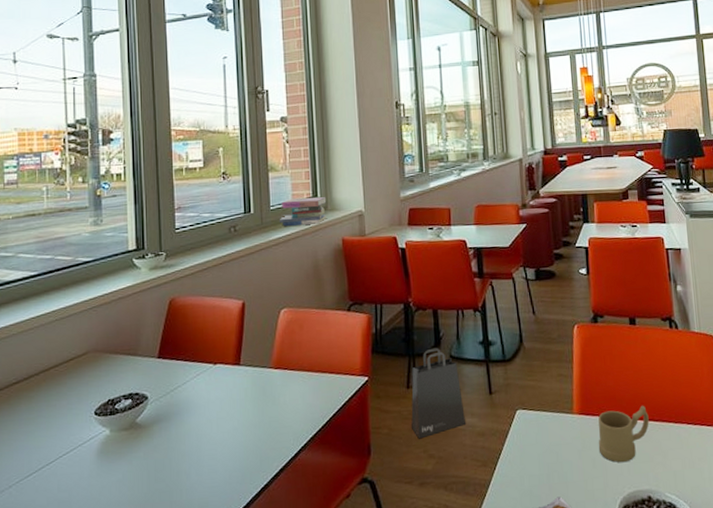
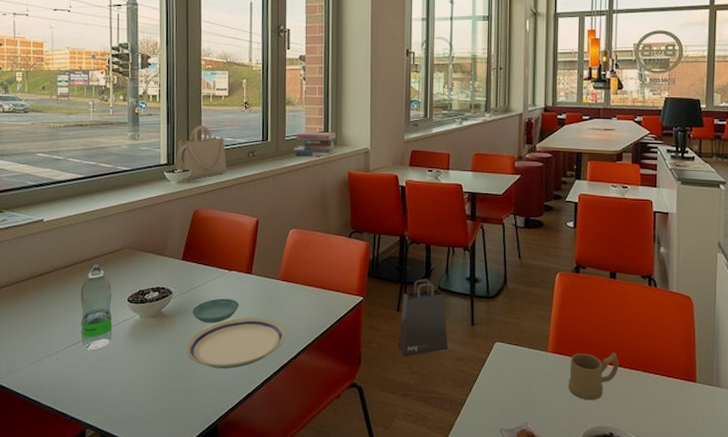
bottle: none [36,374,77,481] -> present [80,264,113,351]
handbag: none [146,202,206,266] -> present [176,125,227,180]
plate: none [167,414,283,482] -> present [186,317,286,369]
saucer: none [172,396,228,429] -> present [191,298,239,323]

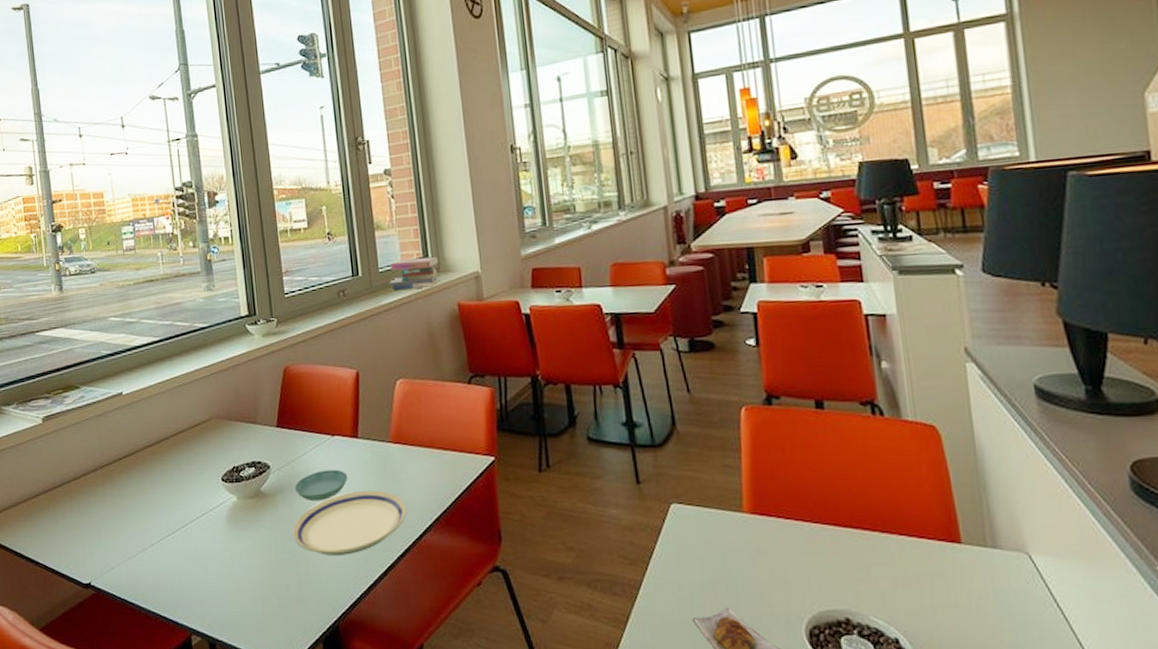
bottle: present [80,264,113,351] -> none [169,440,209,542]
handbag: present [176,125,227,180] -> none [257,265,316,332]
shopping bag: present [399,278,448,357] -> none [544,428,609,529]
mug: present [568,352,619,400] -> none [776,507,846,574]

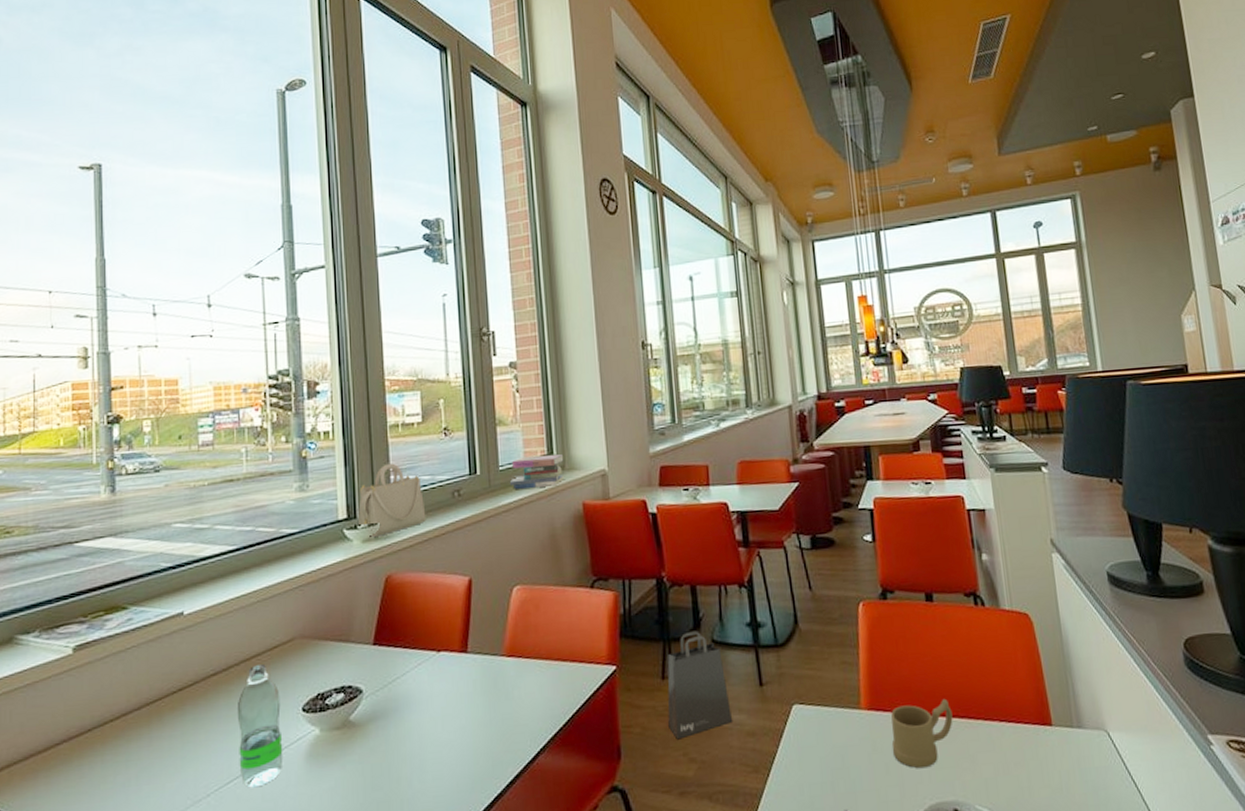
bottle: none [169,440,209,542] -> present [237,664,283,788]
handbag: none [257,265,316,332] -> present [358,463,426,537]
plate: present [293,490,407,555] -> none [386,710,519,790]
saucer: present [294,469,348,501] -> none [390,690,454,728]
shopping bag: none [544,428,609,529] -> present [667,630,732,740]
mug: none [776,507,846,574] -> present [891,698,953,768]

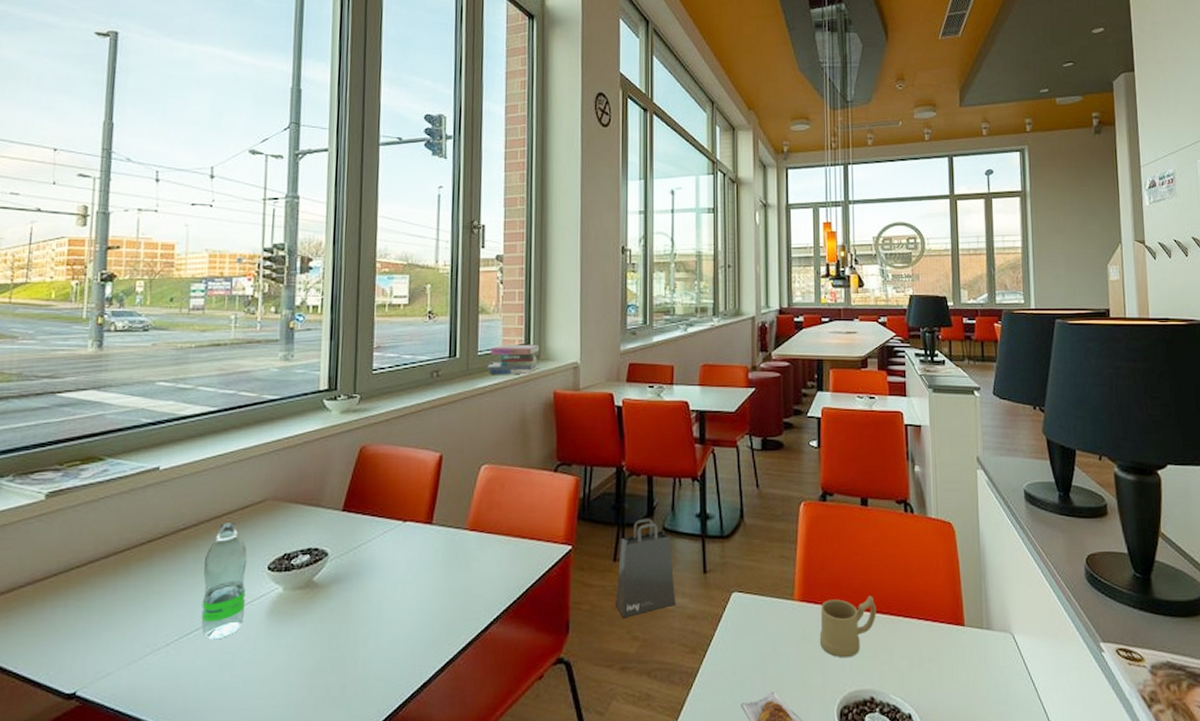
handbag: present [358,463,426,537] -> none [339,340,405,409]

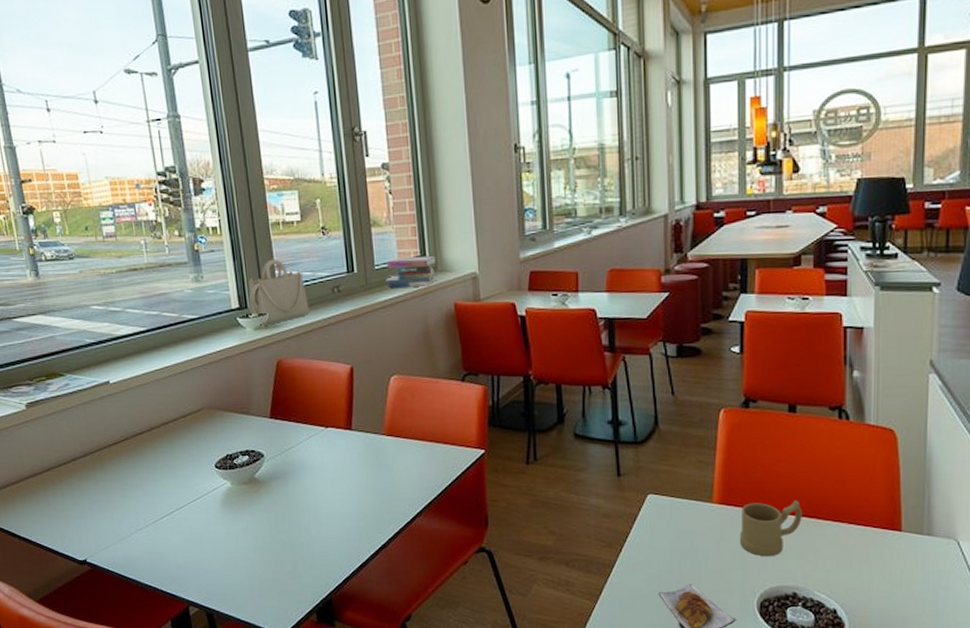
bottle: present [201,523,248,640] -> none [162,428,204,523]
handbag: none [339,340,405,409] -> present [248,259,310,325]
shopping bag: present [616,518,675,618] -> none [531,424,590,515]

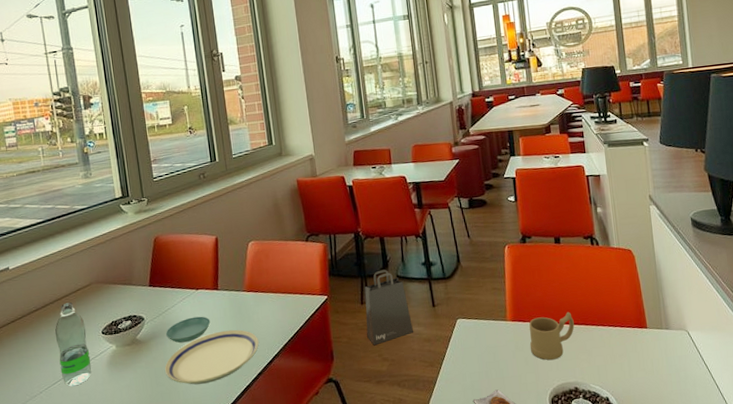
bottle: none [162,428,204,523] -> present [55,302,92,387]
handbag: present [248,259,310,325] -> none [129,155,181,210]
plate: none [287,478,398,537] -> present [165,329,259,385]
saucer: none [288,459,342,488] -> present [165,316,211,343]
books: present [384,256,436,288] -> none [241,144,282,171]
shopping bag: none [531,424,590,515] -> present [365,269,413,346]

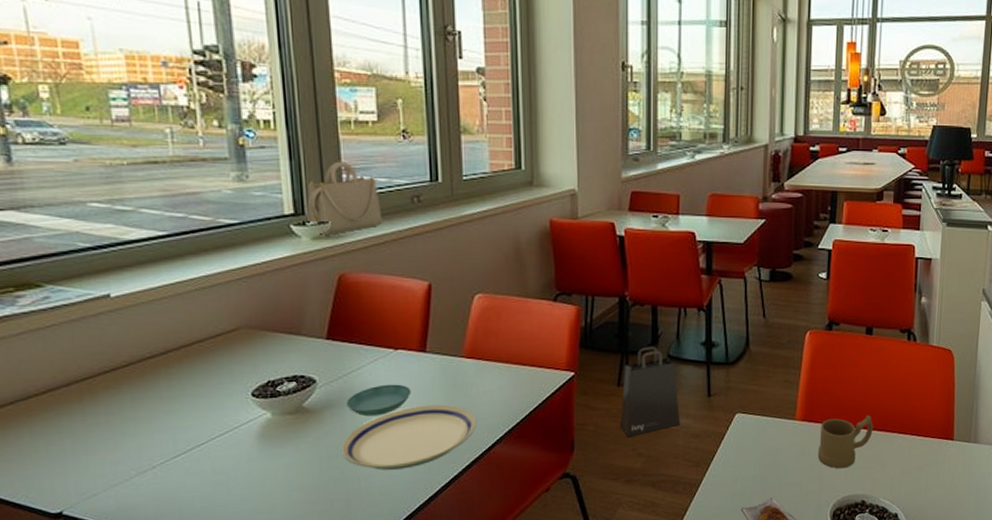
bottle: present [55,302,92,387] -> none [179,351,234,462]
handbag: none [129,155,181,210] -> present [307,161,383,235]

